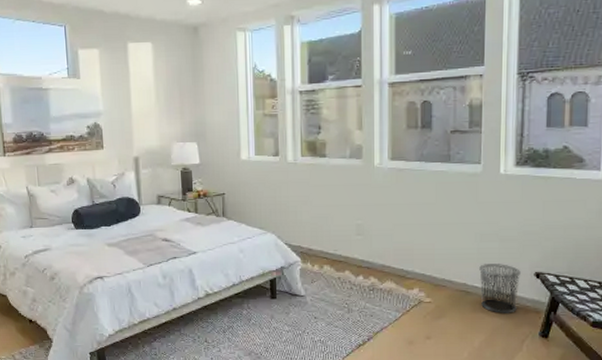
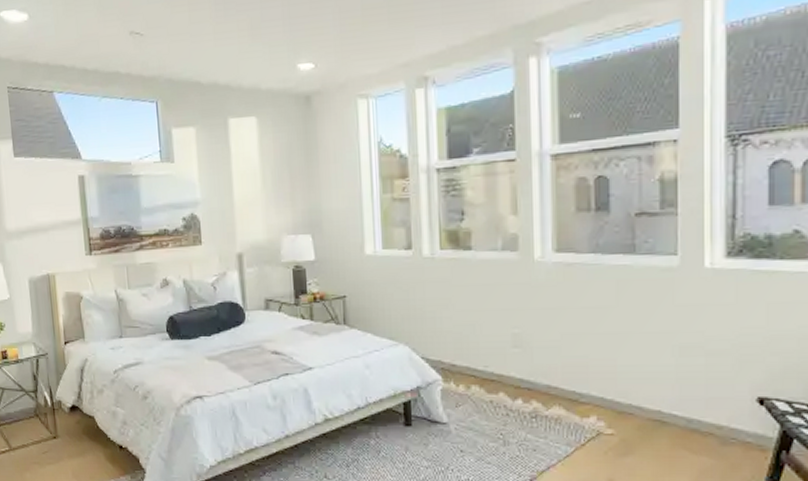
waste bin: present [479,264,522,313] -> none [679,385,739,451]

